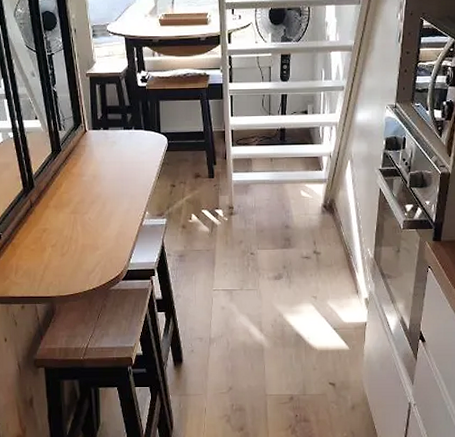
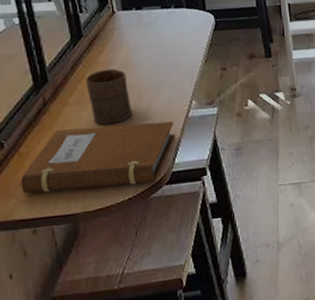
notebook: none [12,227,131,278] -> present [19,121,175,194]
cup: none [63,179,98,226] -> present [86,68,133,125]

